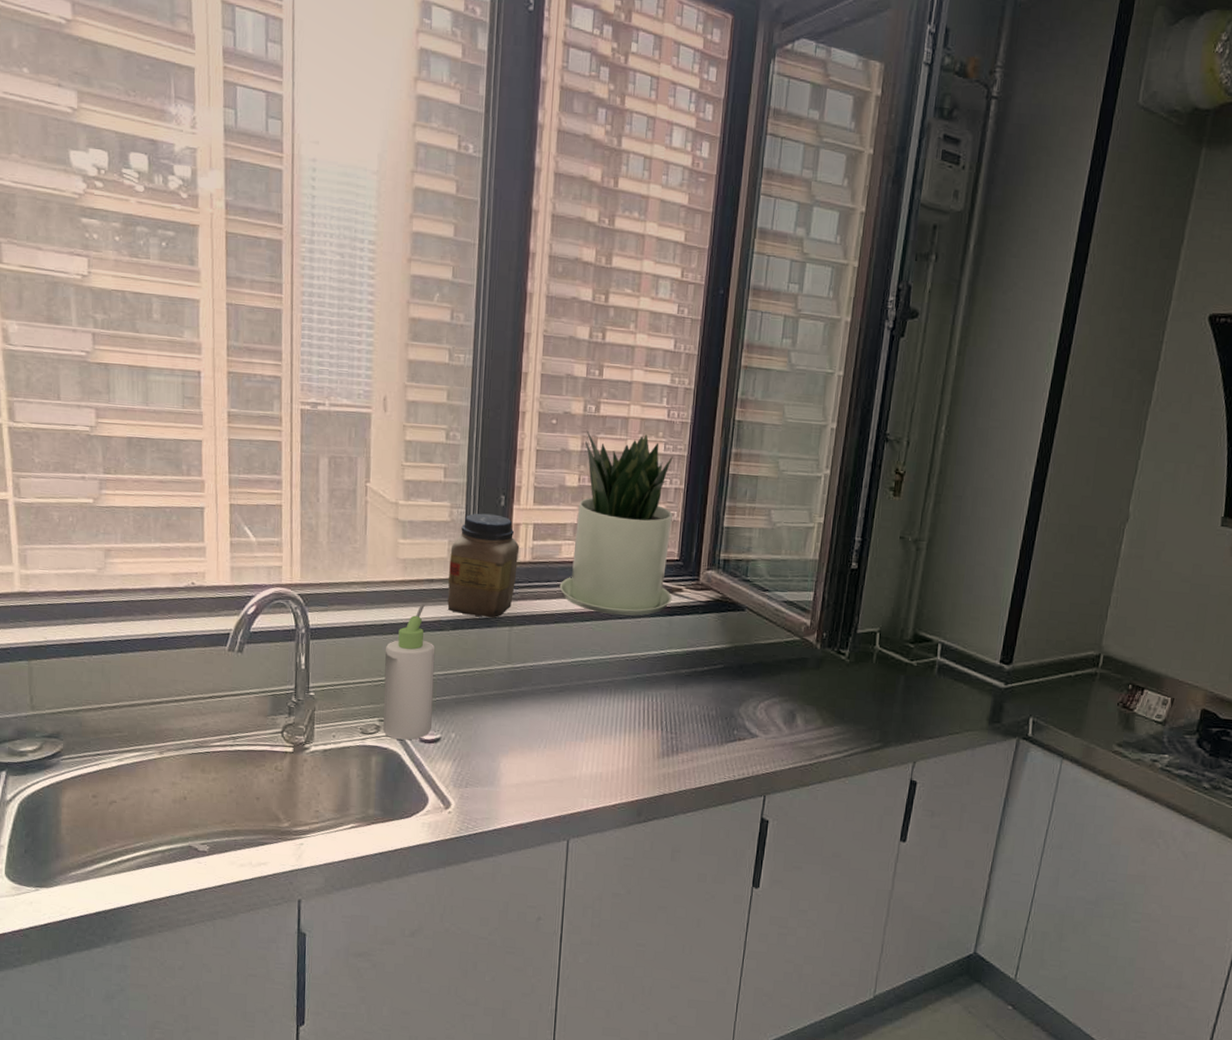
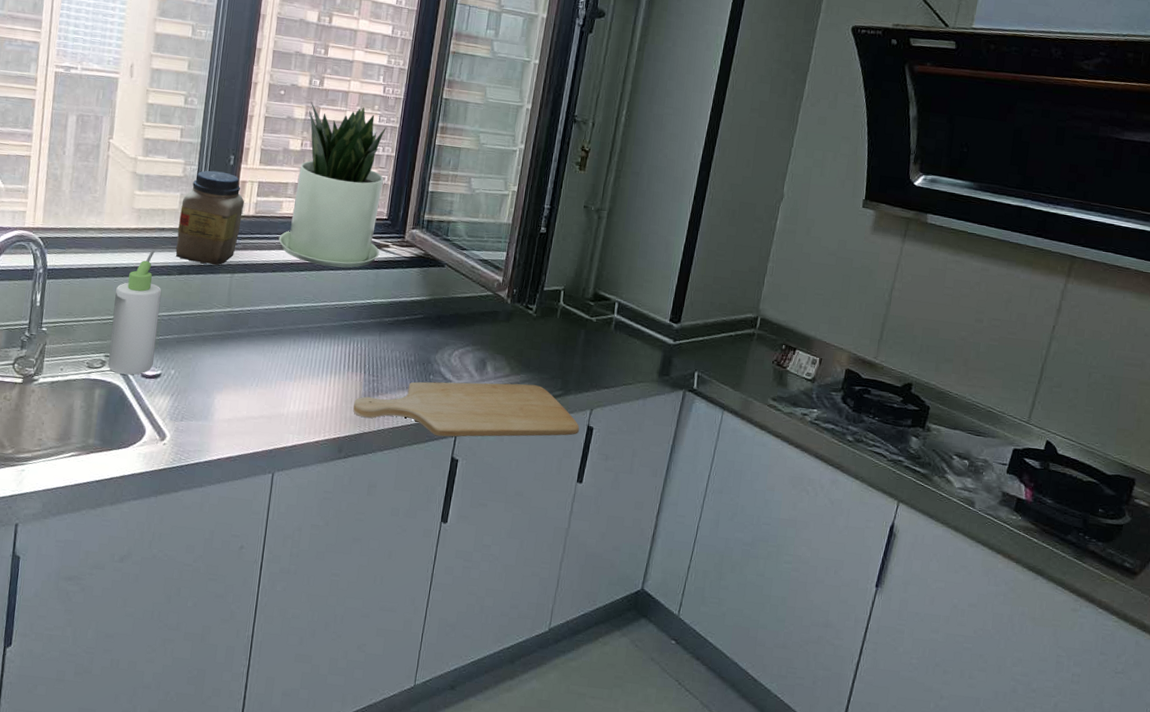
chopping board: none [651,736,902,797] -> present [353,381,580,437]

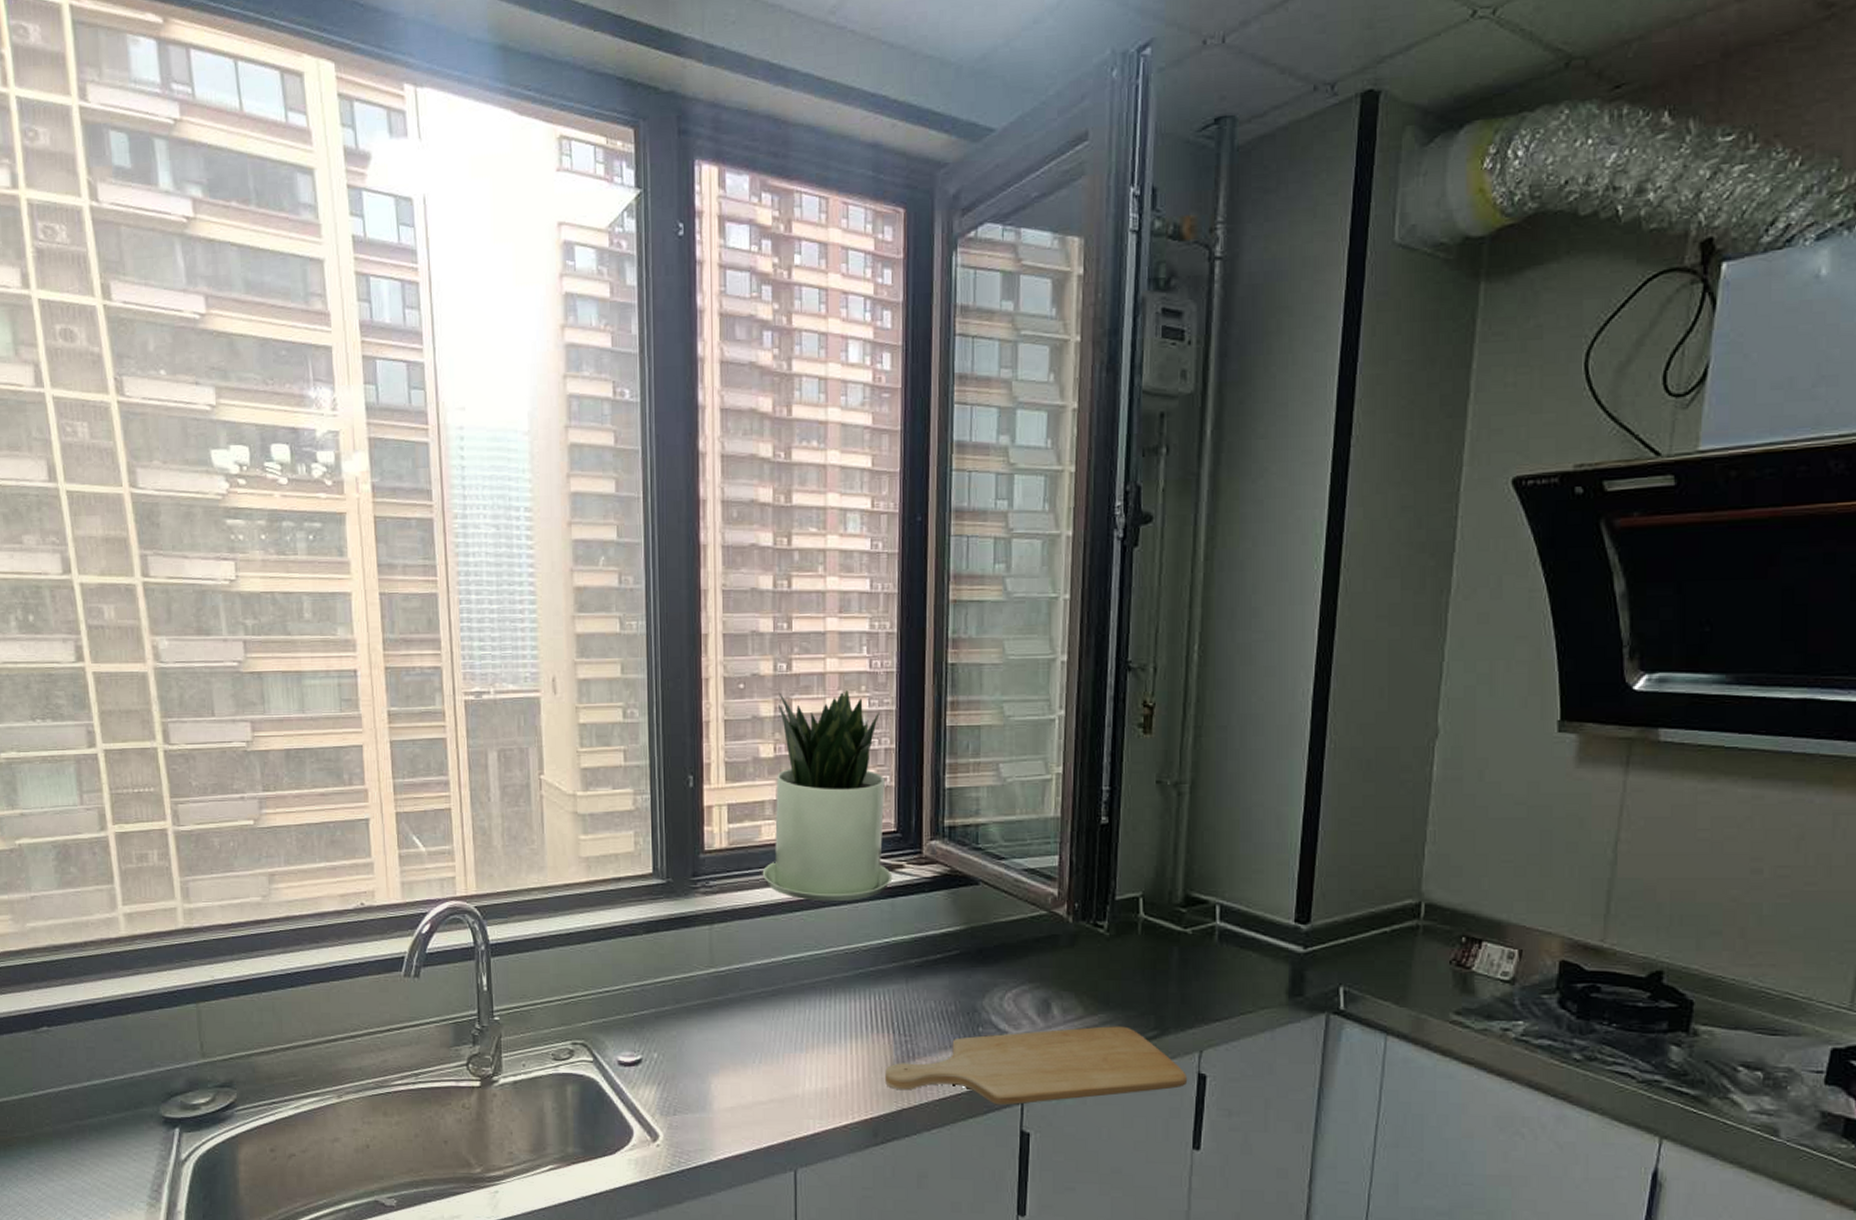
bottle: present [108,249,162,375] -> none [574,905,630,1064]
jar: present [175,170,245,266] -> none [636,797,714,917]

